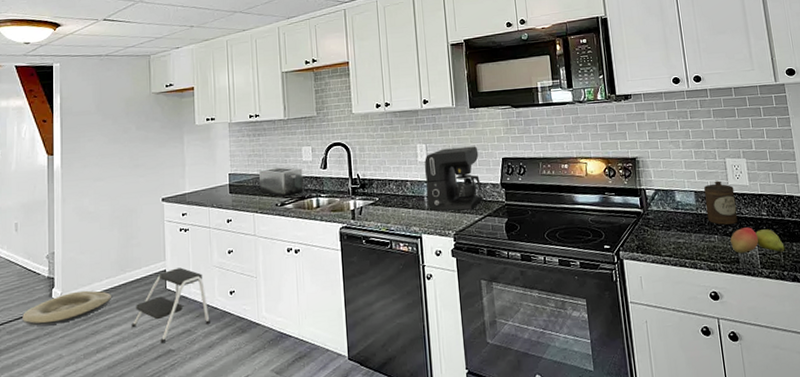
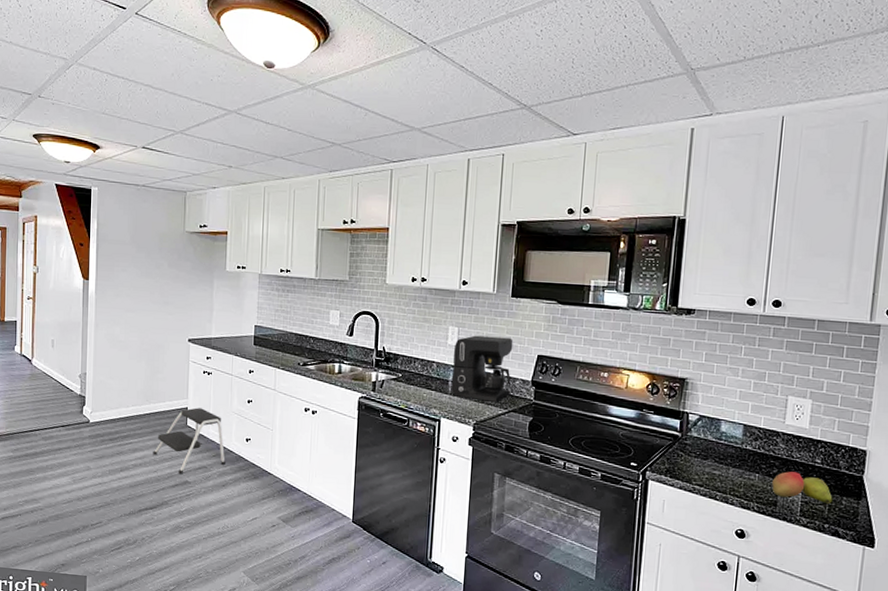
dog bed: present [22,290,112,326] -> none [56,412,137,439]
toaster: present [259,166,304,196] -> none [284,326,328,357]
canister: present [704,180,738,225] -> none [751,418,790,466]

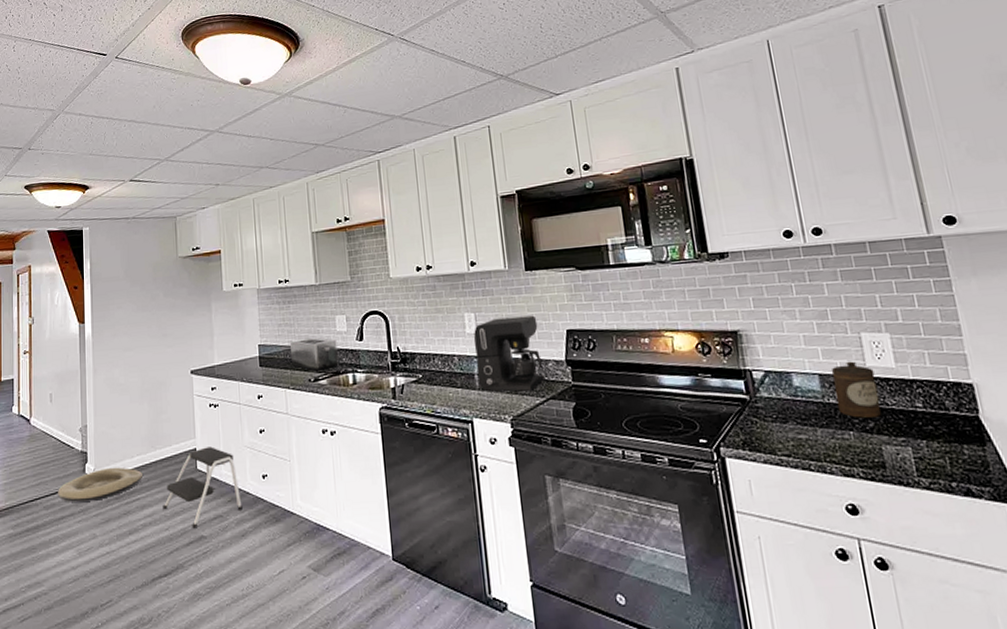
dog bed: none [56,412,137,439] -> present [58,467,144,503]
toaster: none [284,326,328,357] -> present [290,337,339,371]
canister: none [751,418,790,466] -> present [832,361,882,418]
fruit: present [772,471,805,498] -> none [871,422,913,456]
fruit: present [802,477,833,507] -> none [907,425,952,461]

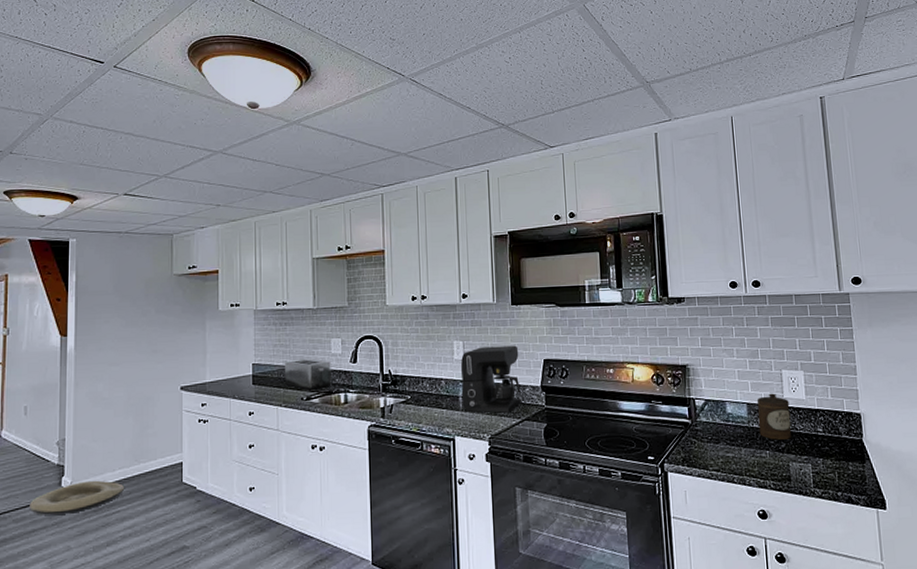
step stool: present [163,446,243,529] -> none [144,460,228,539]

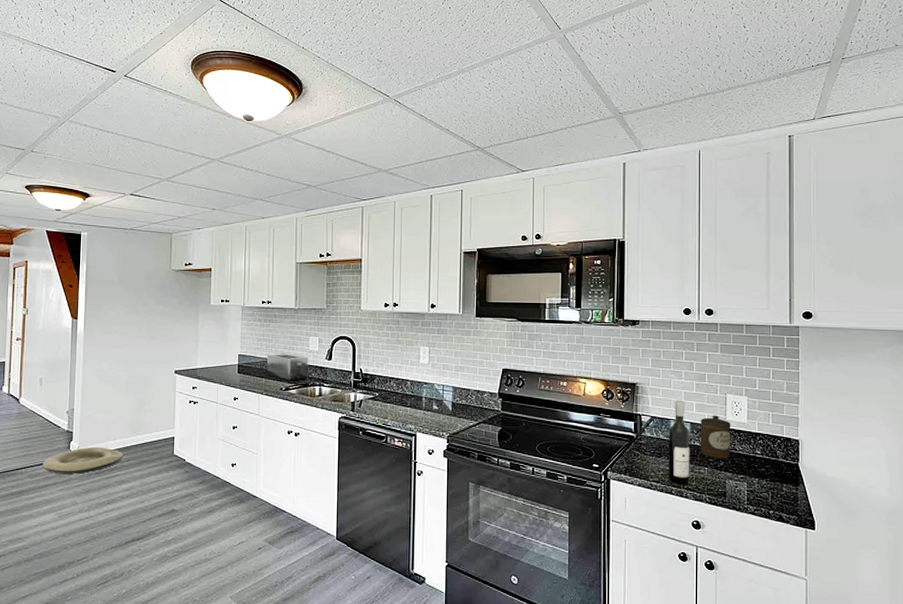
coffee maker: present [460,345,521,413] -> none [425,353,480,415]
bottle: none [725,379,751,471] -> present [668,400,690,484]

